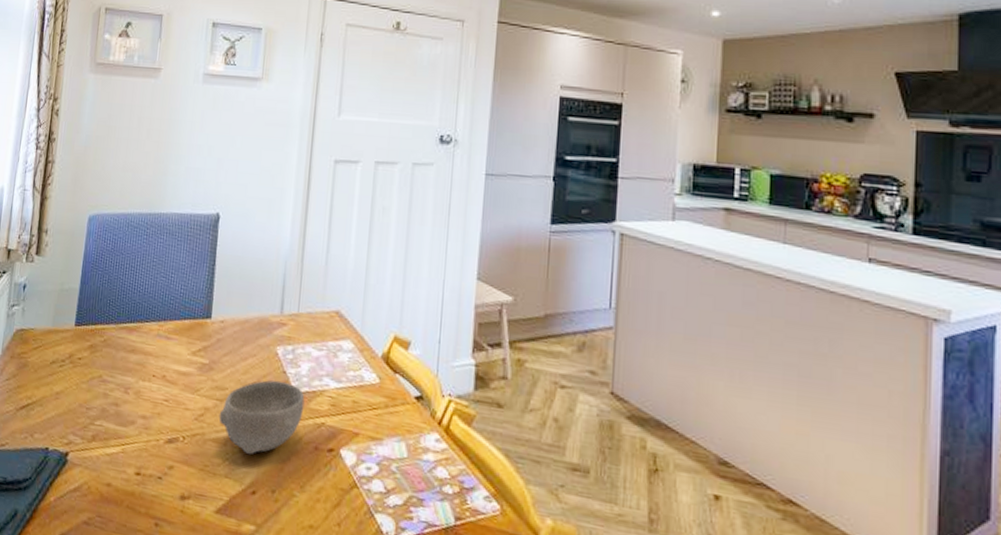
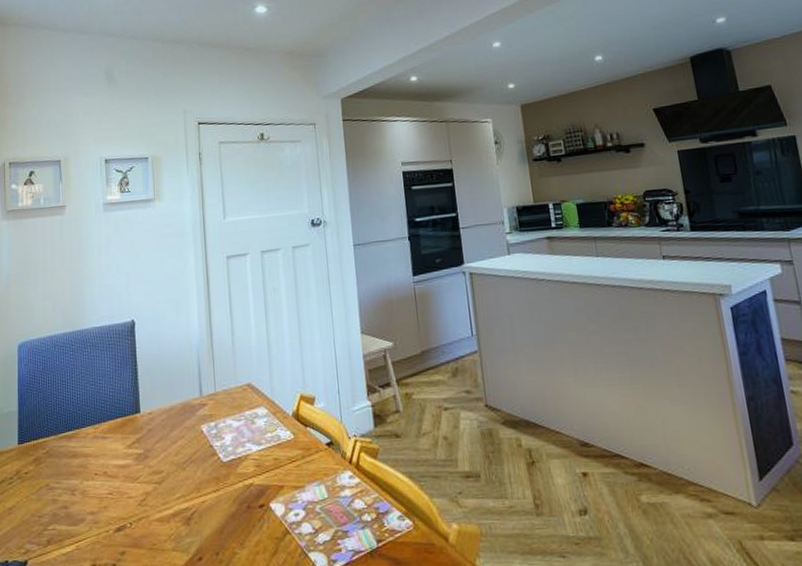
bowl: present [219,380,305,454] -> none [159,454,233,525]

